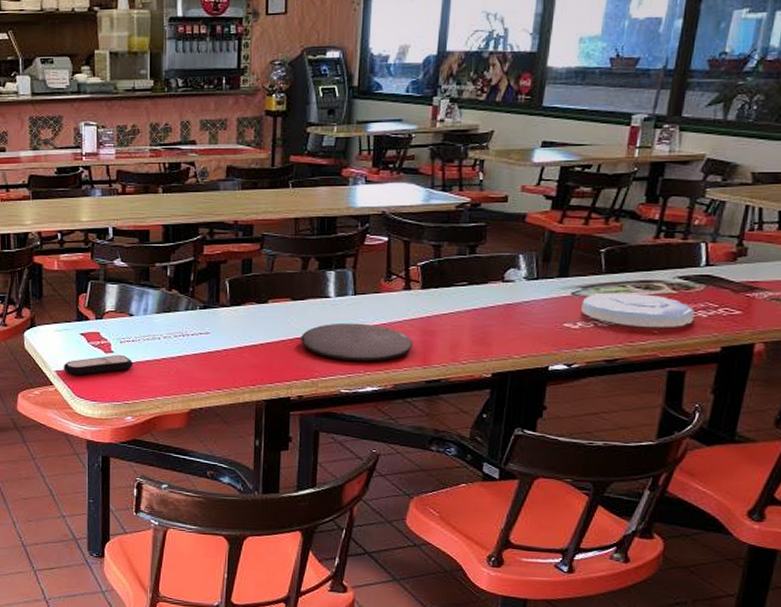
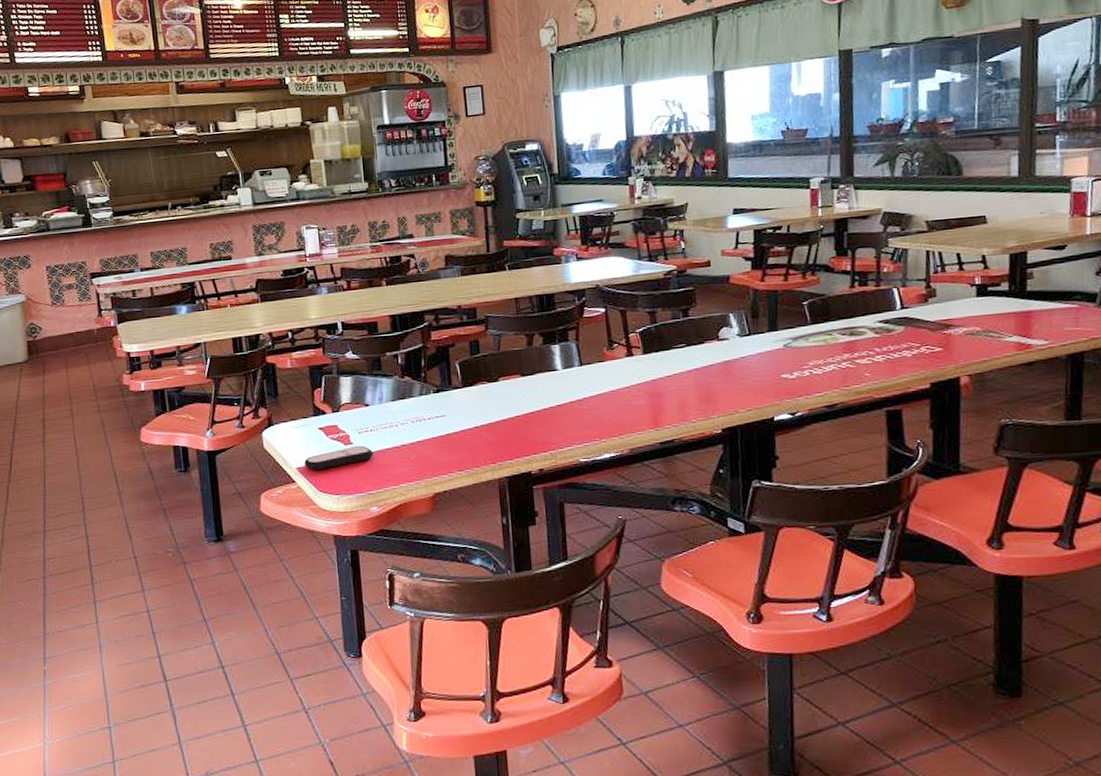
plate: present [300,322,413,362] -> none [534,392,643,430]
plate: present [581,292,695,327] -> none [794,339,900,372]

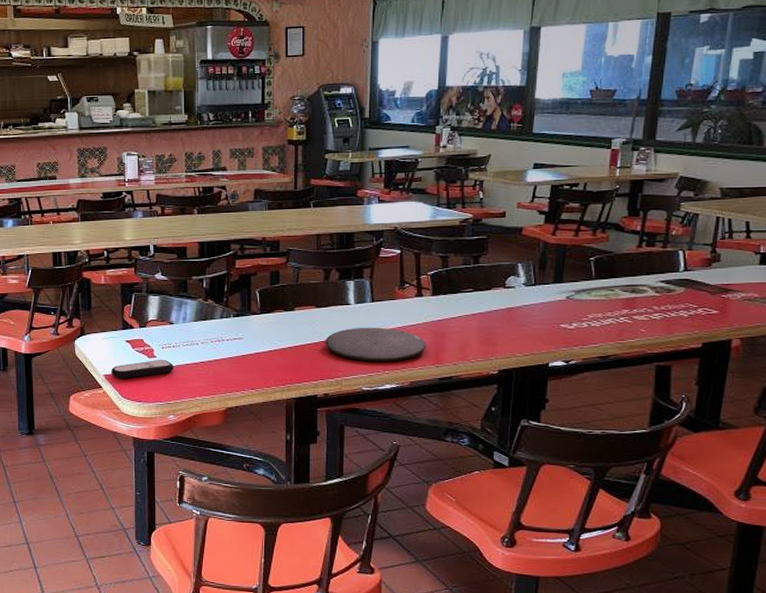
plate: none [534,392,643,430] -> present [325,327,426,362]

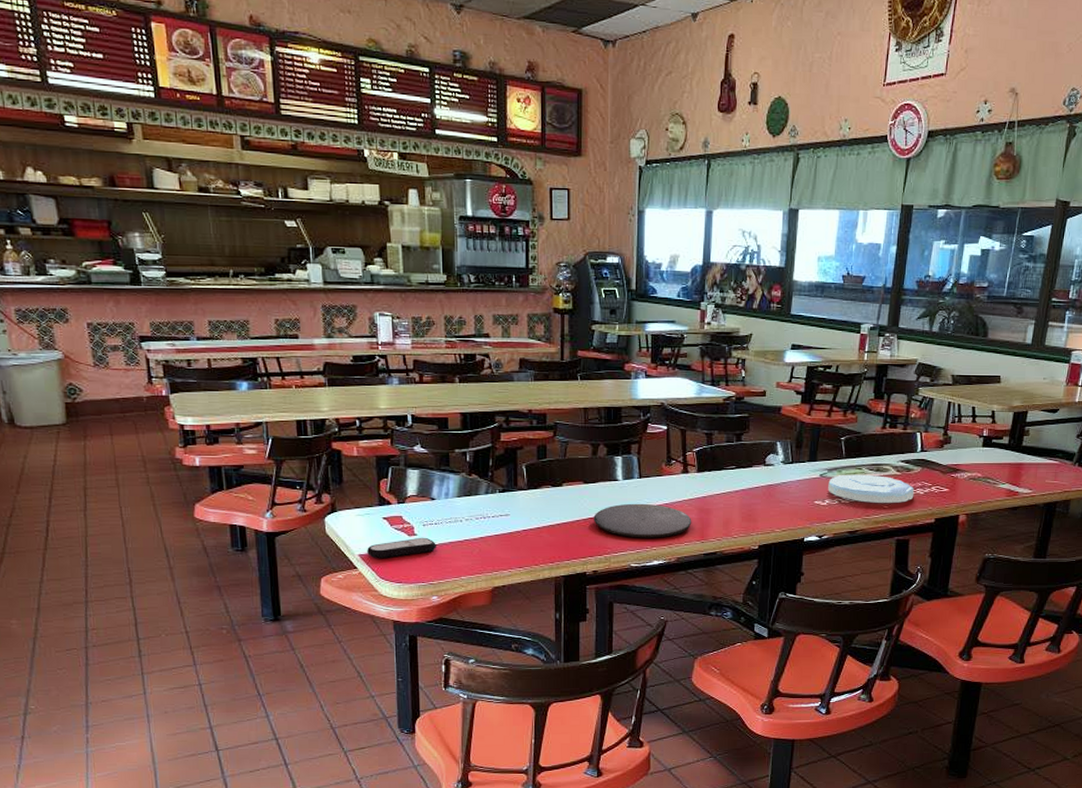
plate: none [576,296,677,326] -> present [828,474,914,503]

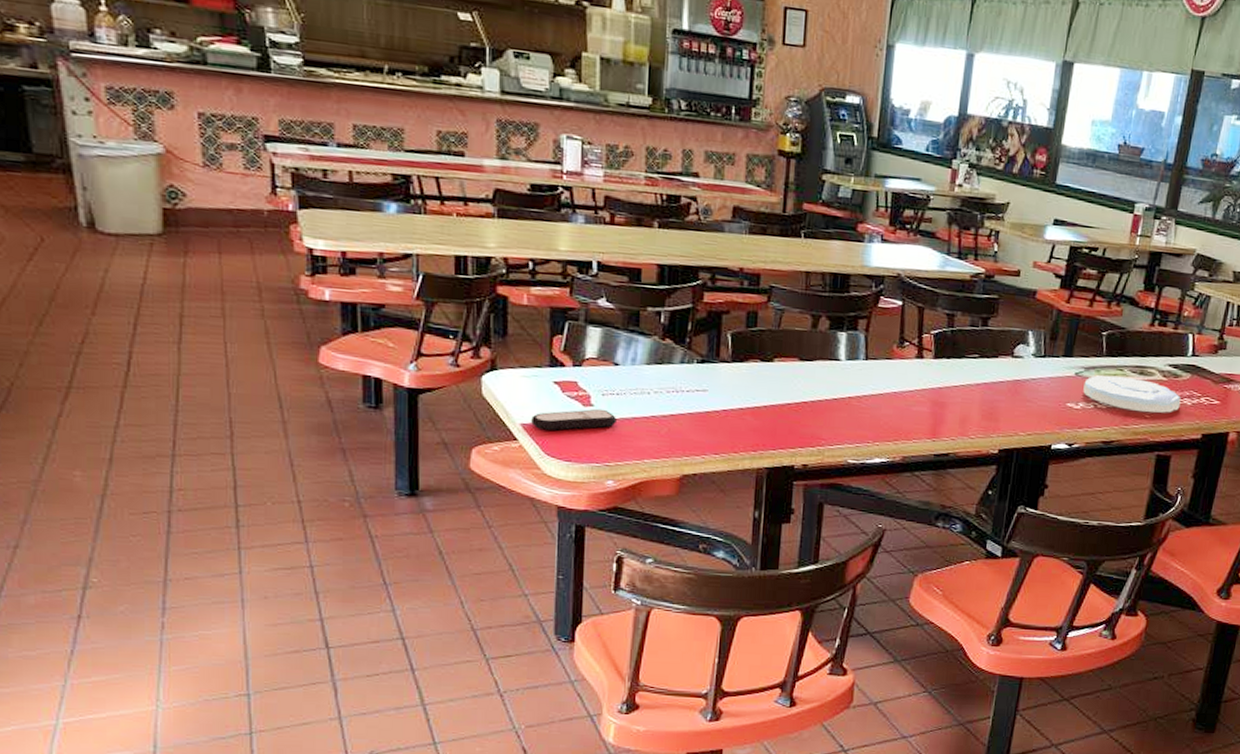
plate: present [593,503,692,538] -> none [807,388,924,432]

